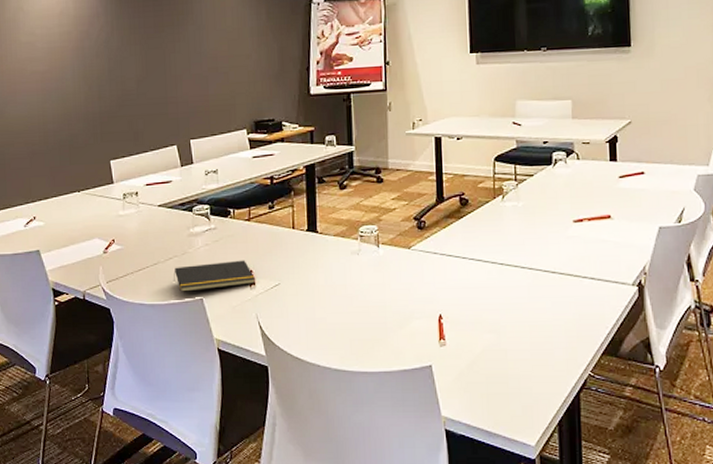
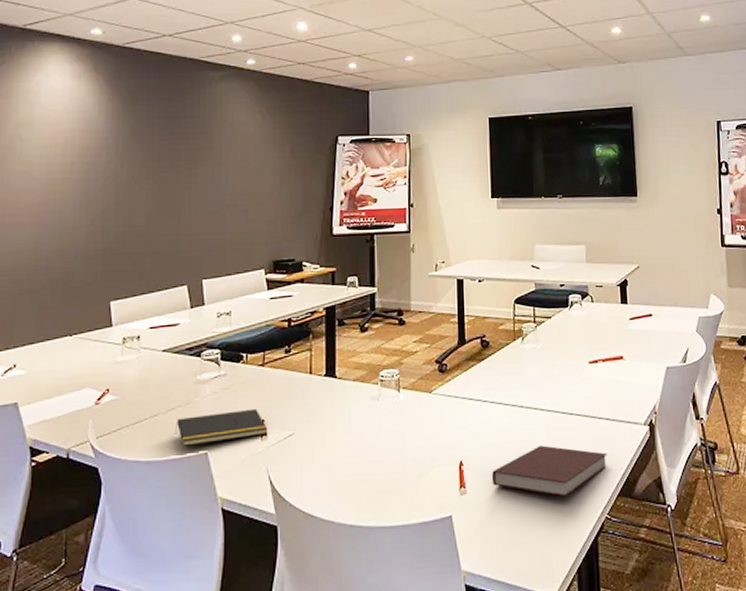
notebook: none [472,302,592,353] -> present [492,445,607,497]

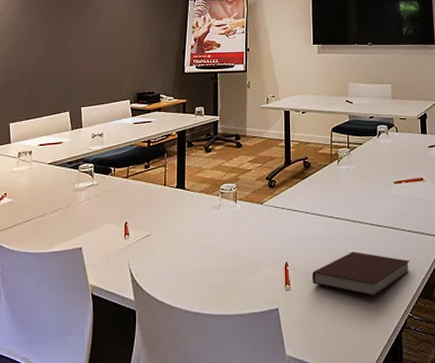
notepad: present [176,408,268,446] -> none [57,213,130,242]

